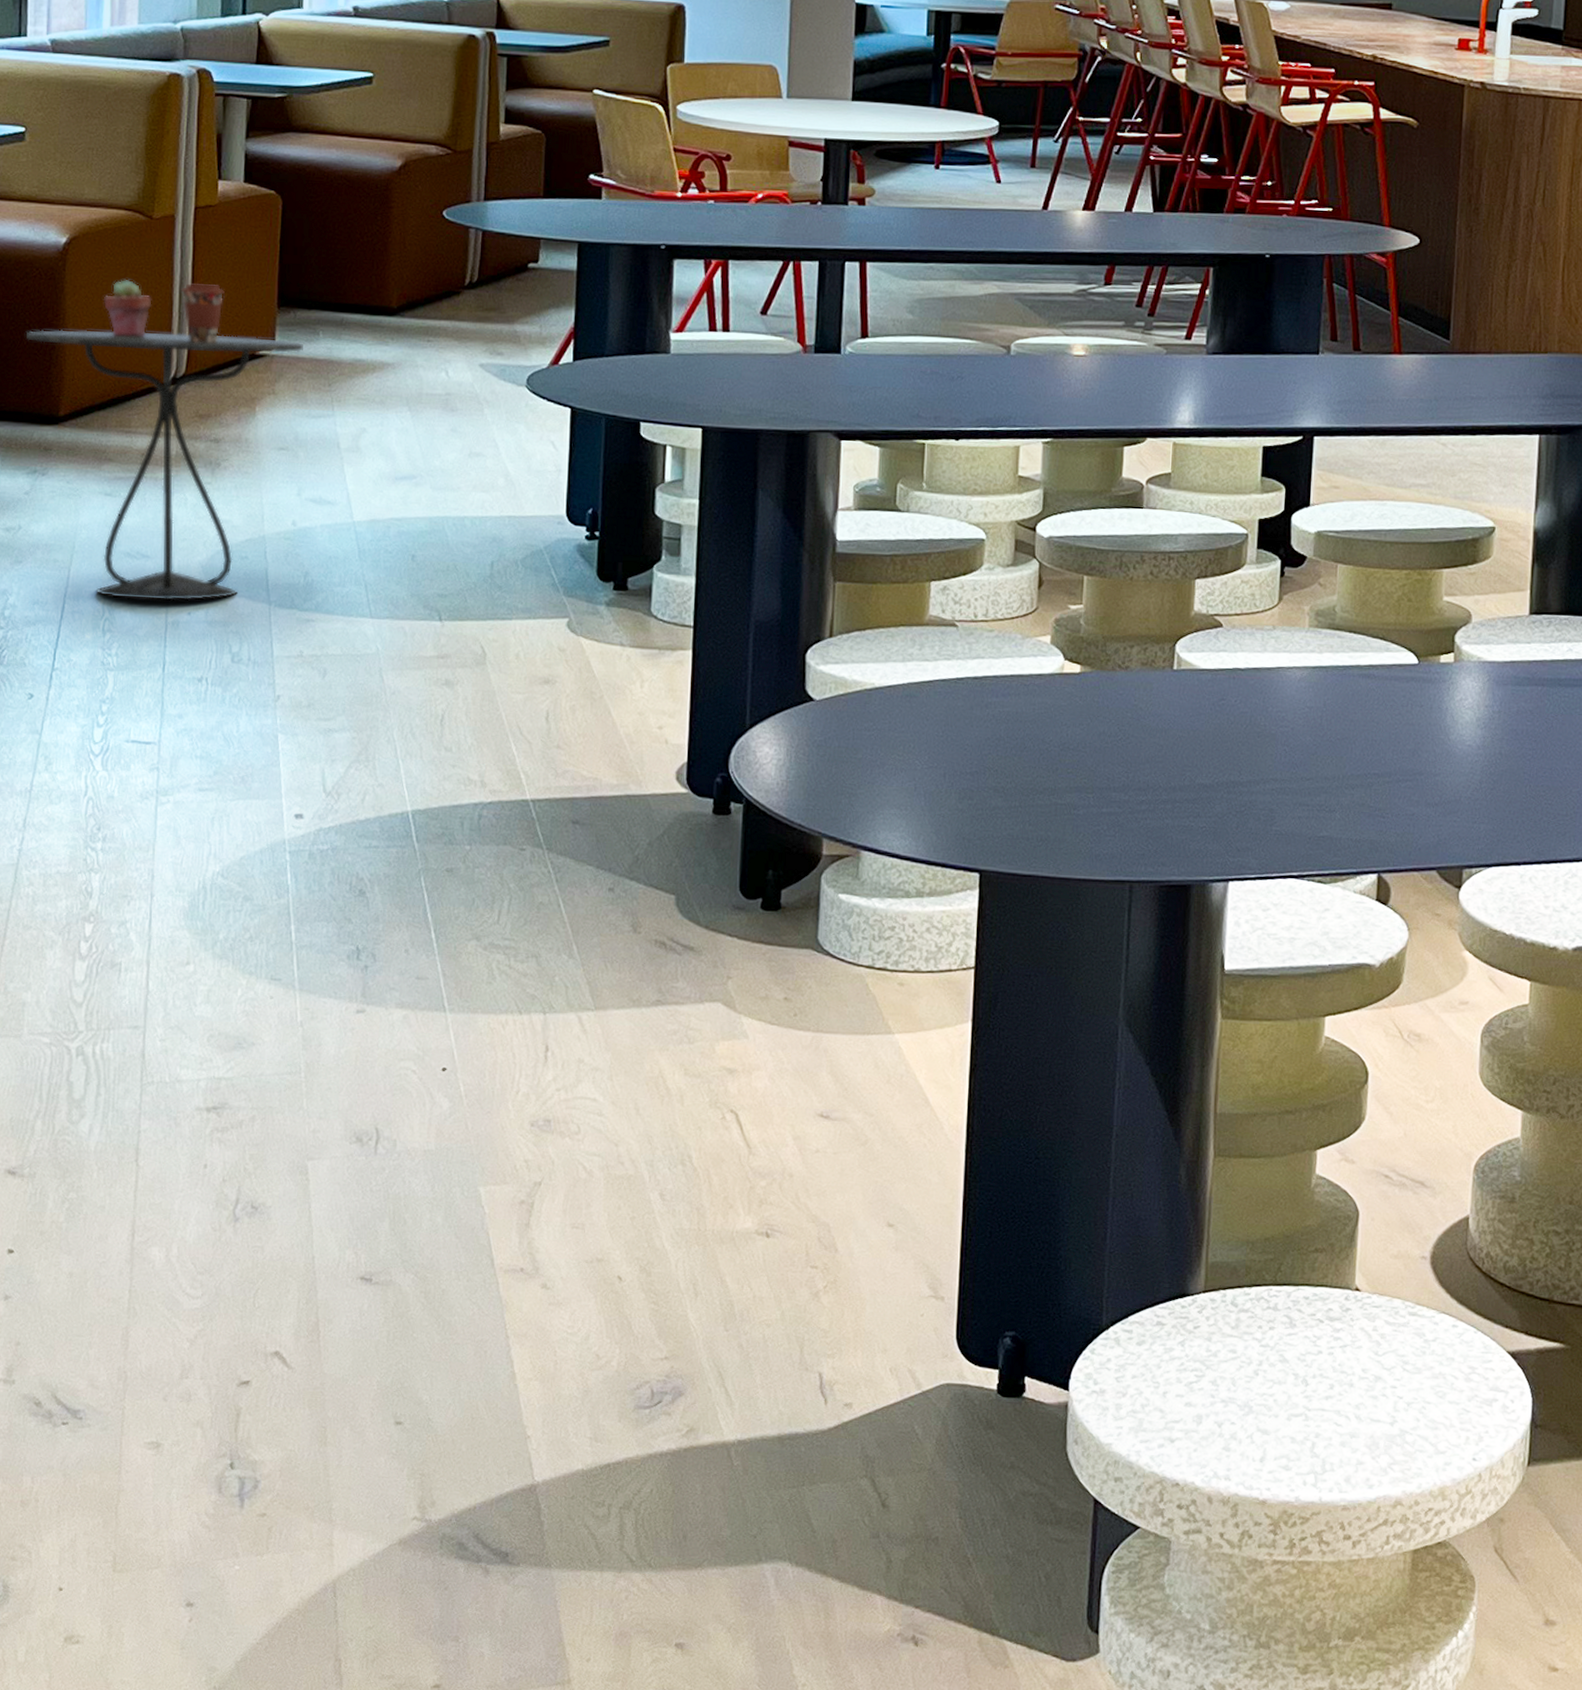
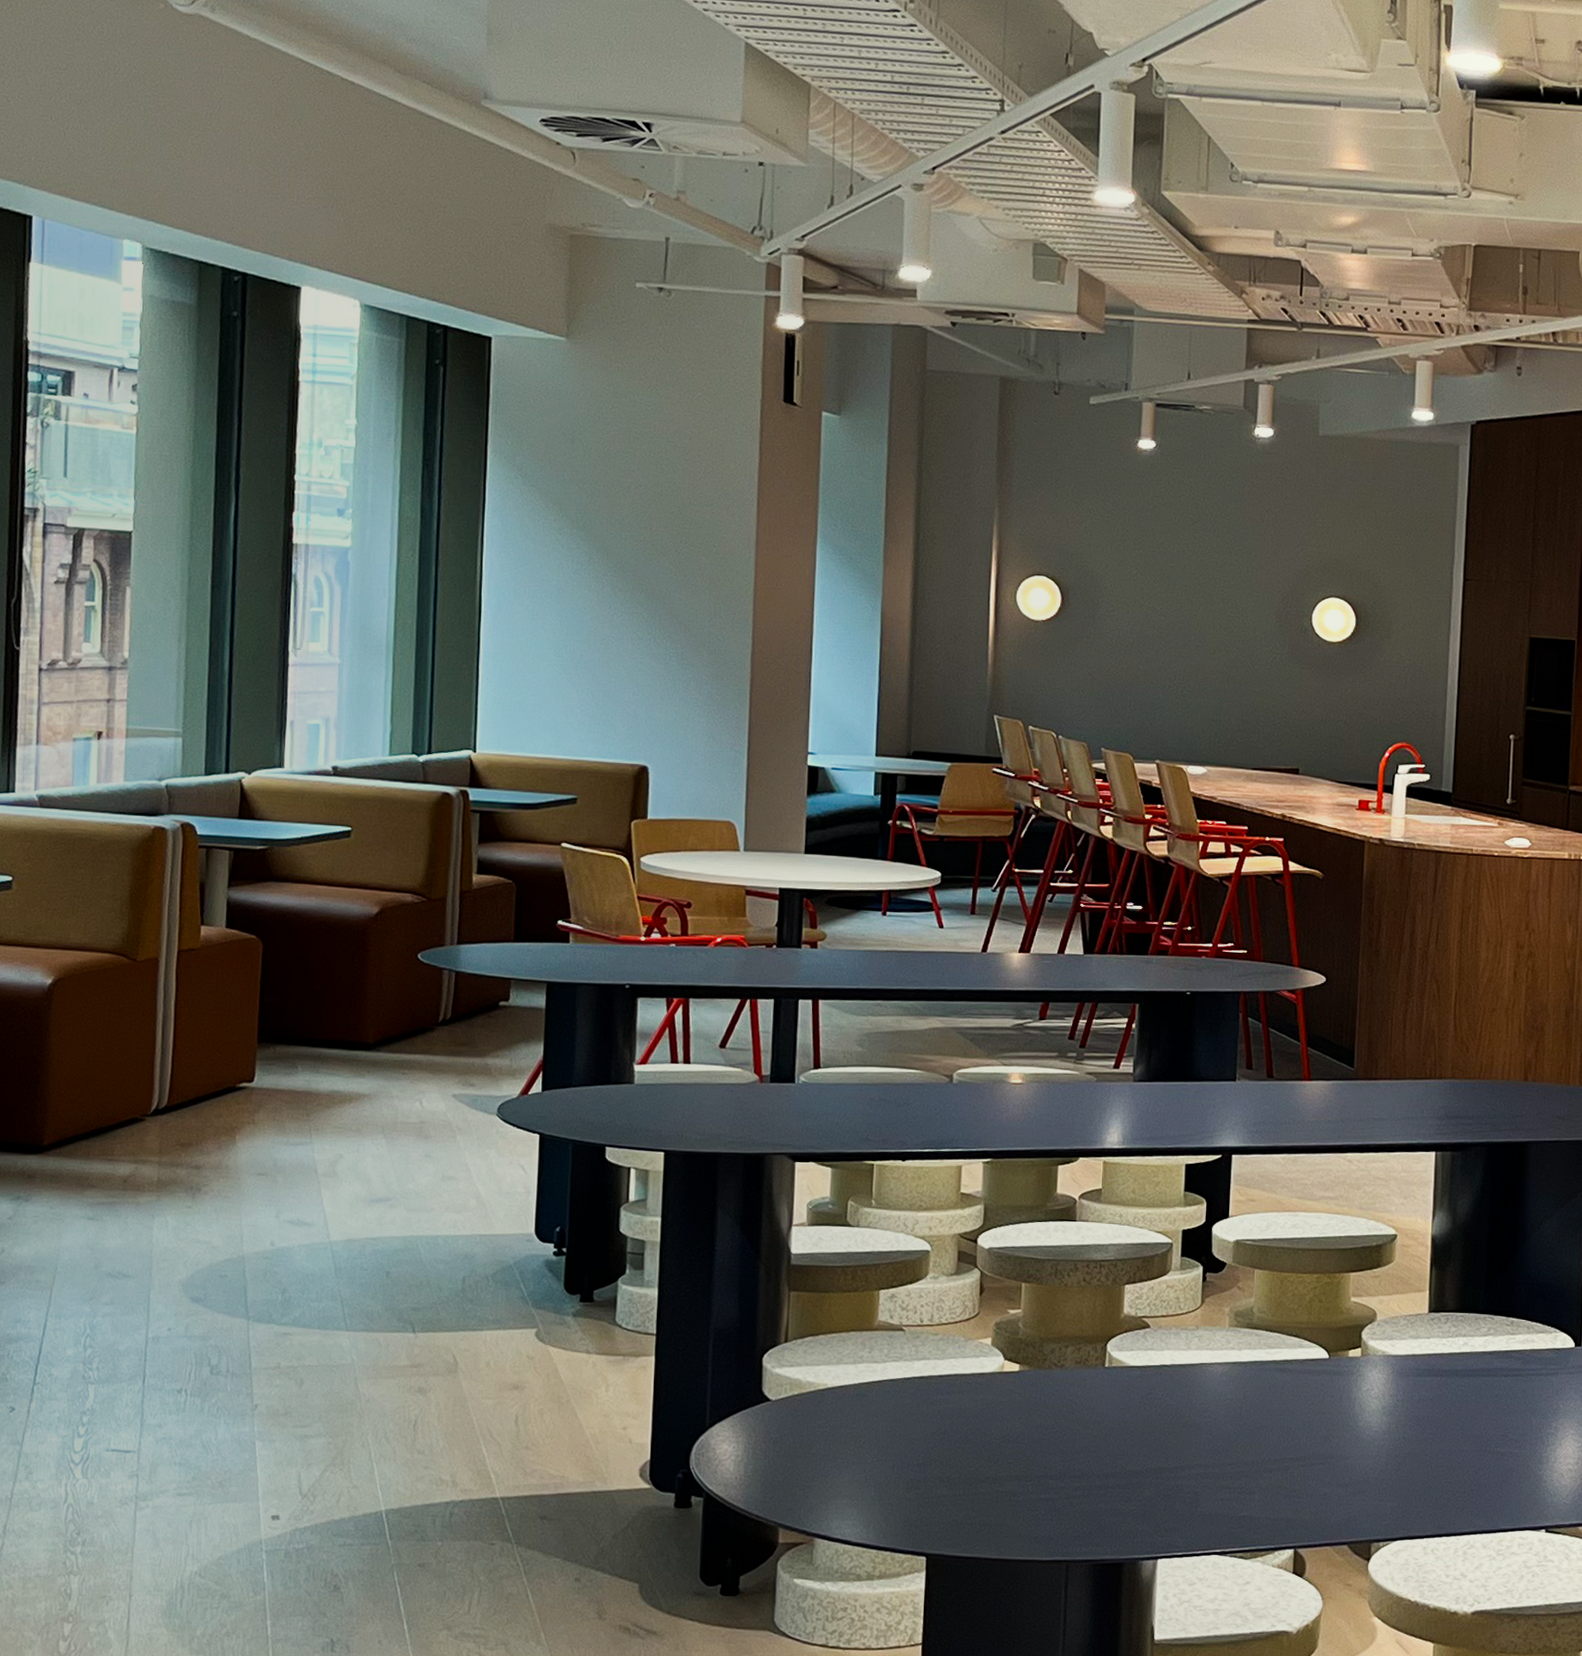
side table: present [27,330,303,601] -> none [12,1065,282,1317]
potted succulent: present [103,280,152,338] -> none [87,1018,135,1072]
coffee cup: present [181,283,225,344] -> none [164,1021,206,1077]

